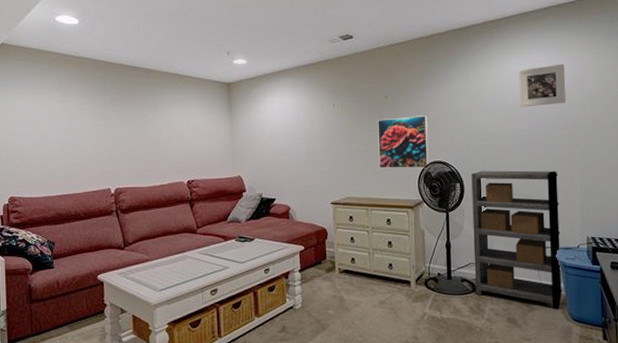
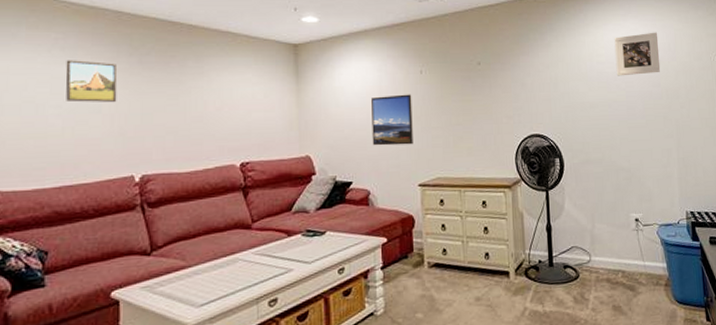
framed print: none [60,99,97,132] -> present [65,60,118,102]
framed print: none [291,125,327,169] -> present [371,94,413,146]
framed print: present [378,115,429,169] -> none [470,84,526,144]
shelving unit: present [471,170,563,310] -> none [571,143,666,293]

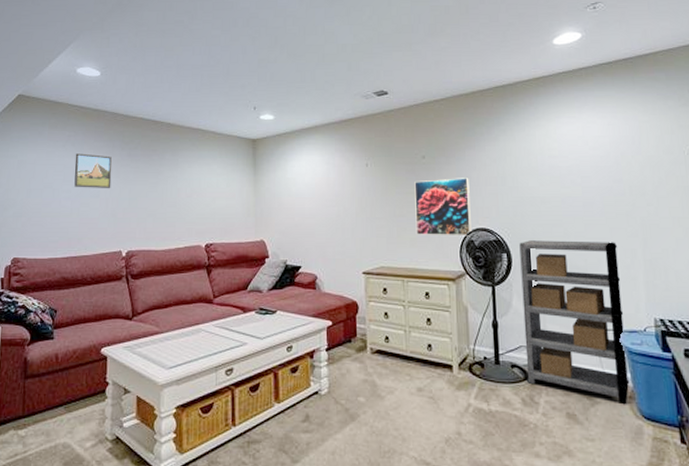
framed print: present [371,94,413,146] -> none [320,186,358,234]
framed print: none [470,84,526,144] -> present [414,178,471,236]
shelving unit: none [571,143,666,293] -> present [519,240,630,405]
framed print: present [614,32,661,76] -> none [568,124,623,171]

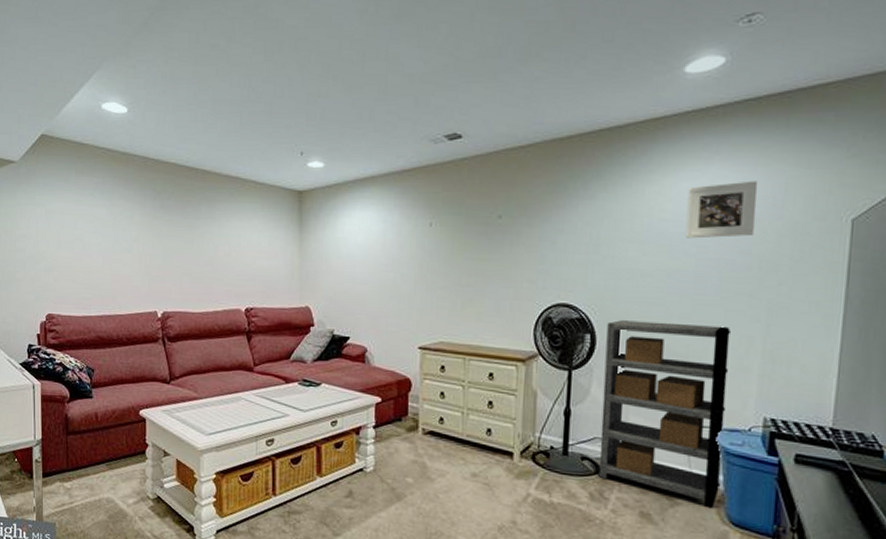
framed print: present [74,153,112,188] -> none [104,203,144,243]
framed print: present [414,178,471,236] -> none [483,243,554,313]
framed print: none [568,124,623,171] -> present [685,180,758,239]

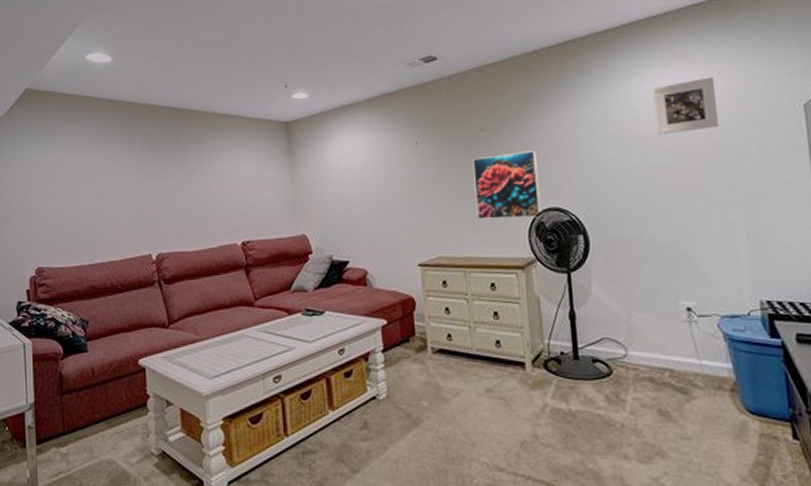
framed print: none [483,243,554,313] -> present [473,151,541,220]
shelving unit: present [598,320,732,509] -> none [598,215,732,399]

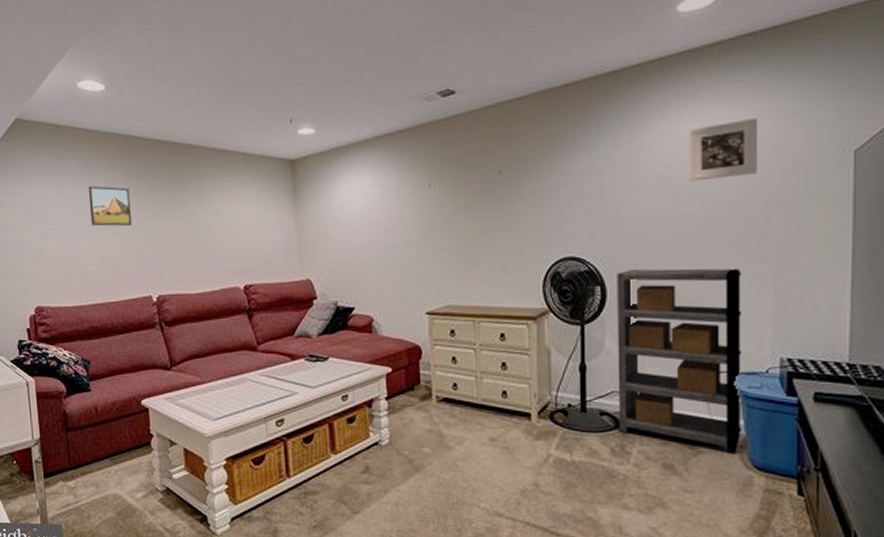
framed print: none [92,149,134,188] -> present [88,186,132,226]
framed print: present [473,151,541,220] -> none [488,196,558,268]
shelving unit: none [598,215,732,399] -> present [617,268,742,455]

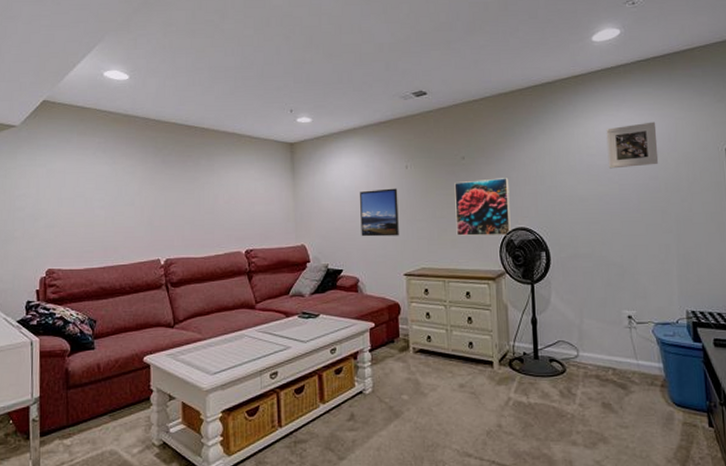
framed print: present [88,186,132,226] -> none [106,161,146,196]
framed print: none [374,211,420,270] -> present [360,188,399,237]
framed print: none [488,196,558,268] -> present [454,178,511,236]
shelving unit: present [617,268,742,455] -> none [558,237,662,393]

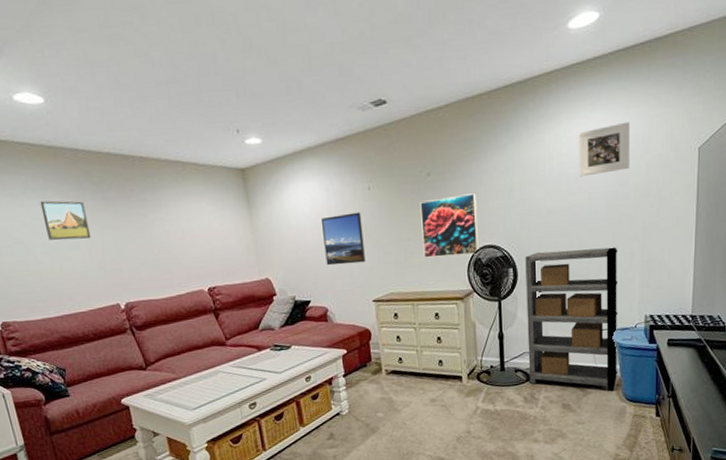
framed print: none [106,161,146,196] -> present [40,200,91,241]
shelving unit: none [558,237,662,393] -> present [525,247,618,392]

